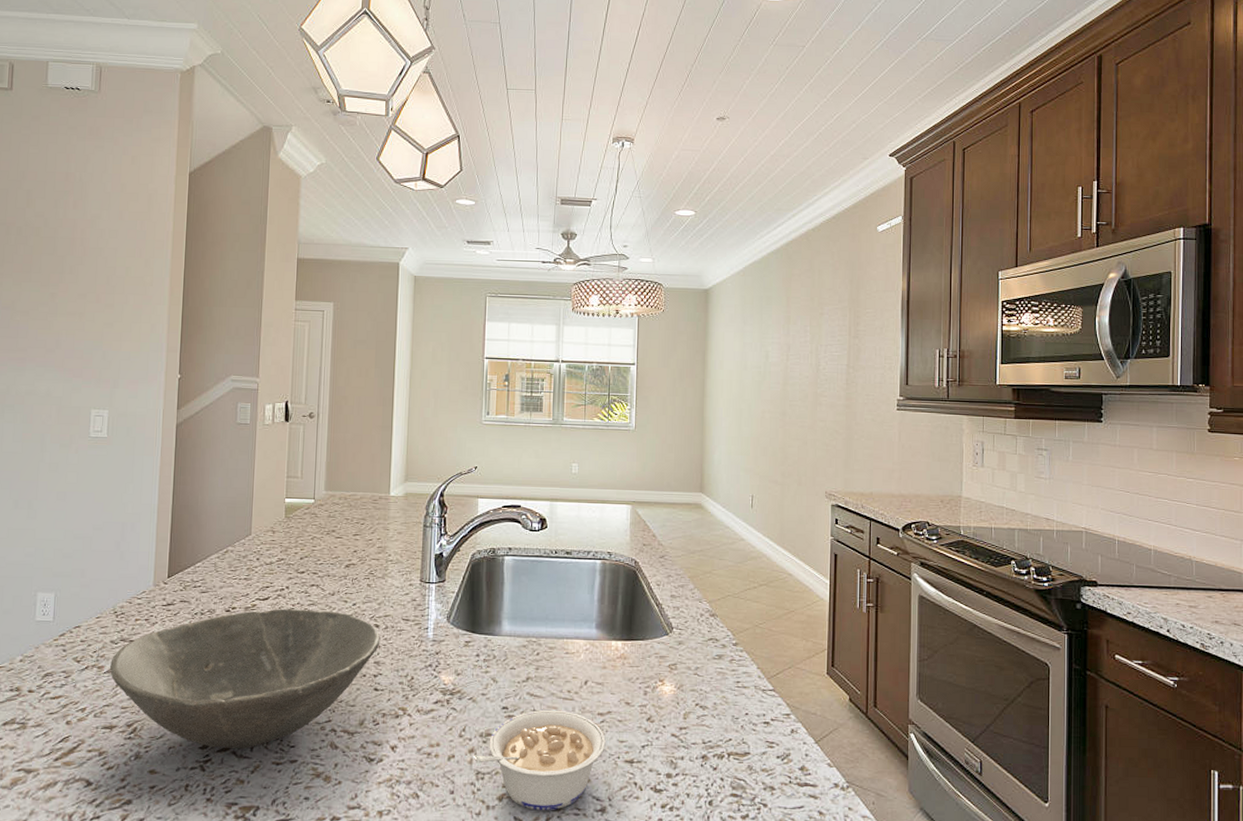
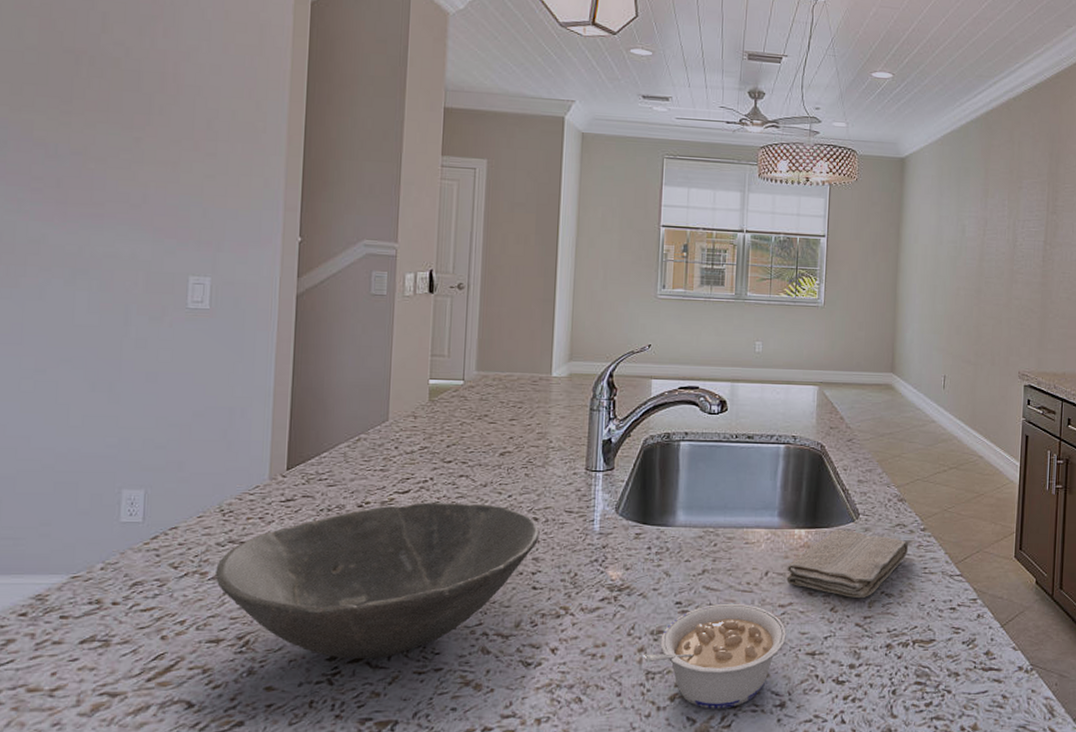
washcloth: none [605,642,722,710] -> present [786,530,909,599]

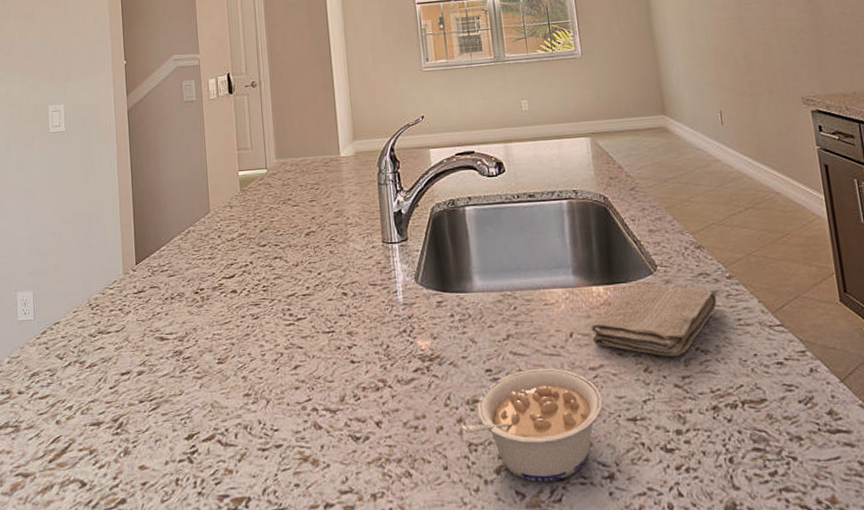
bowl: present [216,502,540,658] -> none [91,282,350,437]

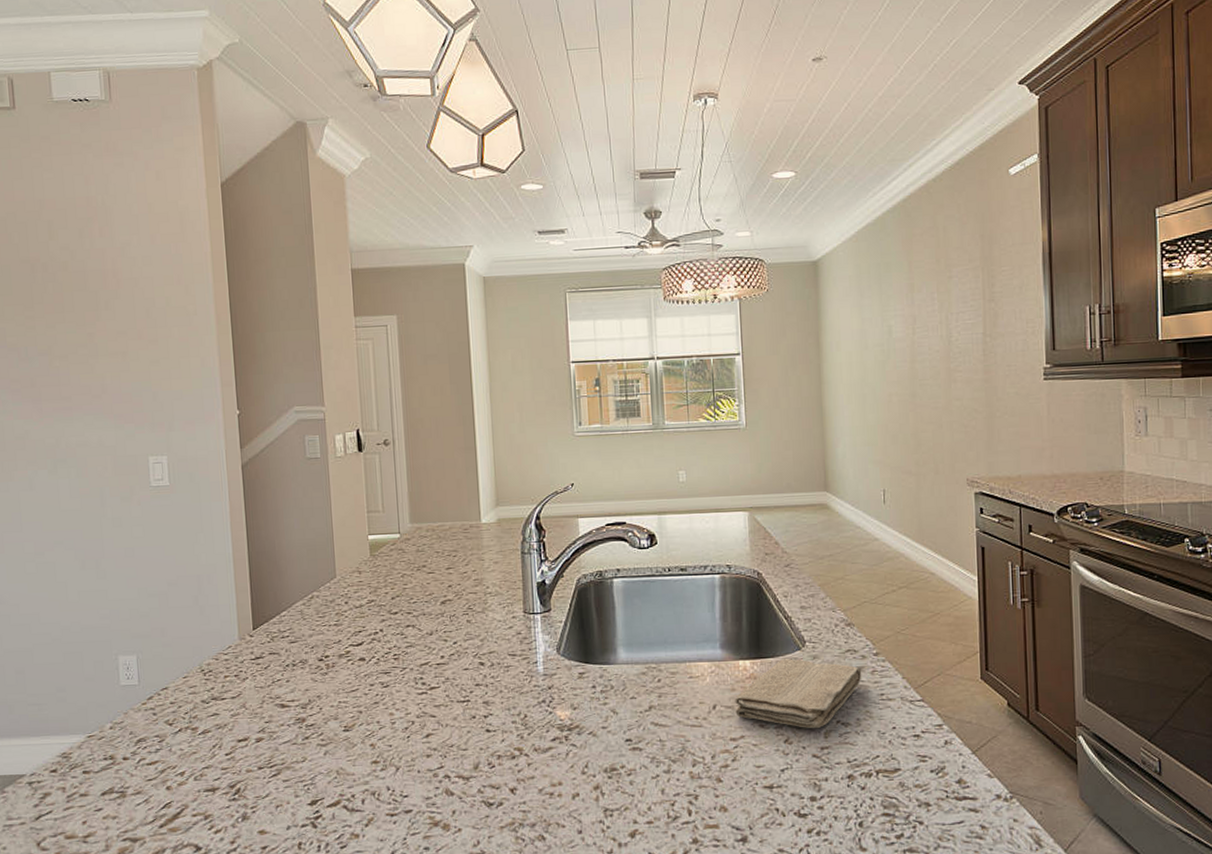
legume: present [461,368,603,483] -> none [597,738,741,845]

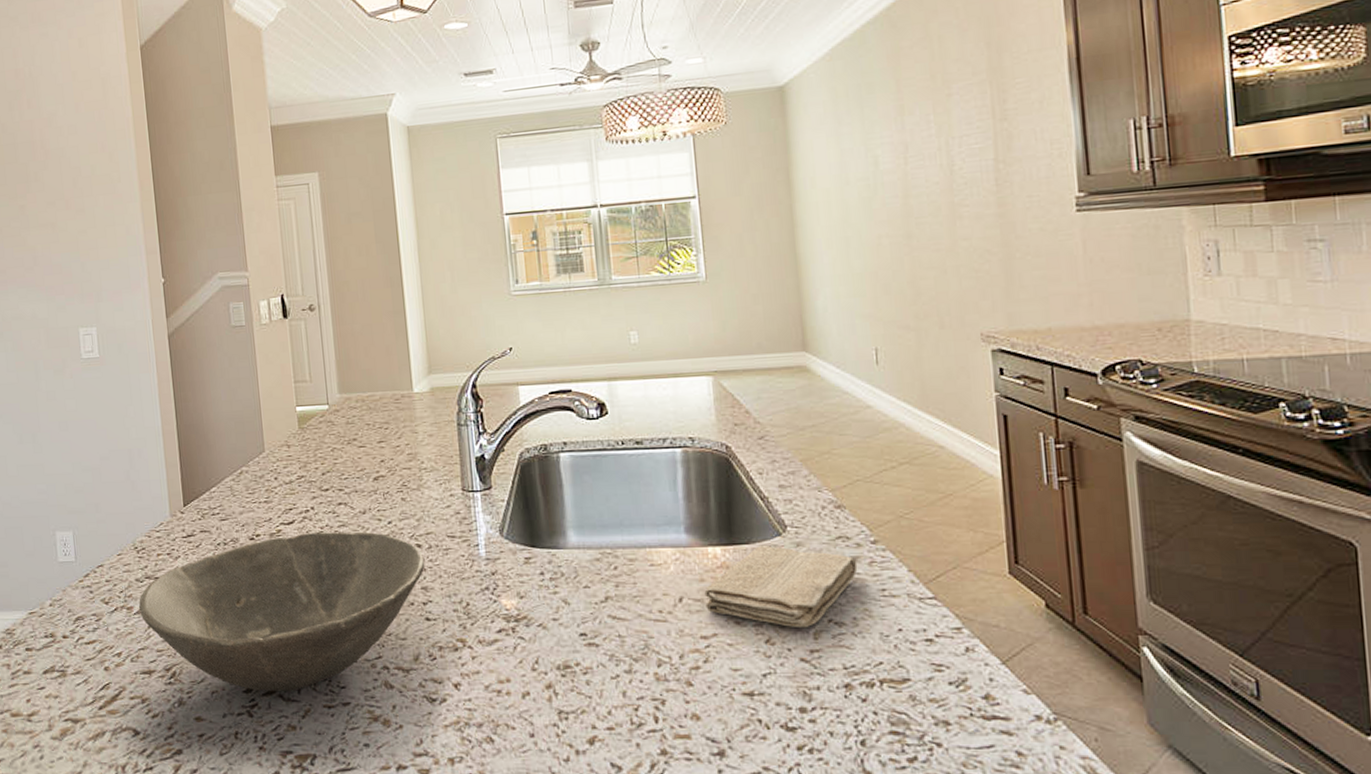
bowl: none [204,651,487,803] -> present [139,531,425,691]

